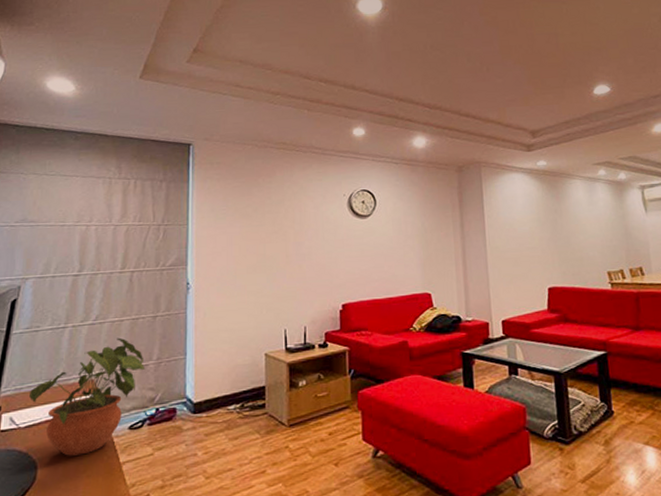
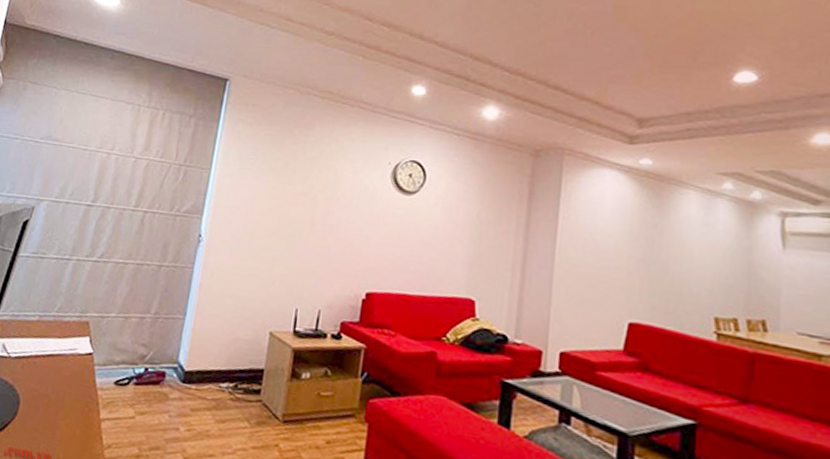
potted plant: present [28,337,146,456] -> none [23,281,142,401]

